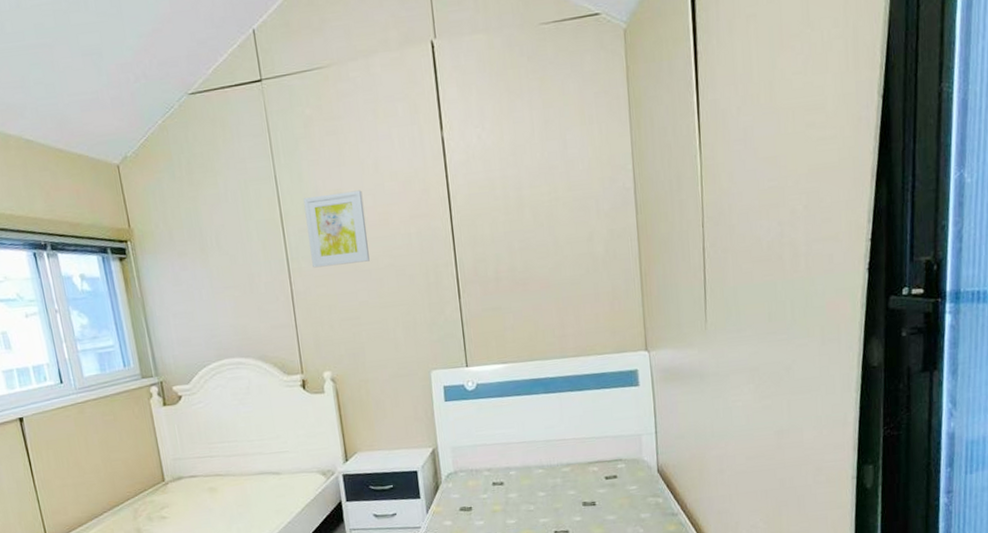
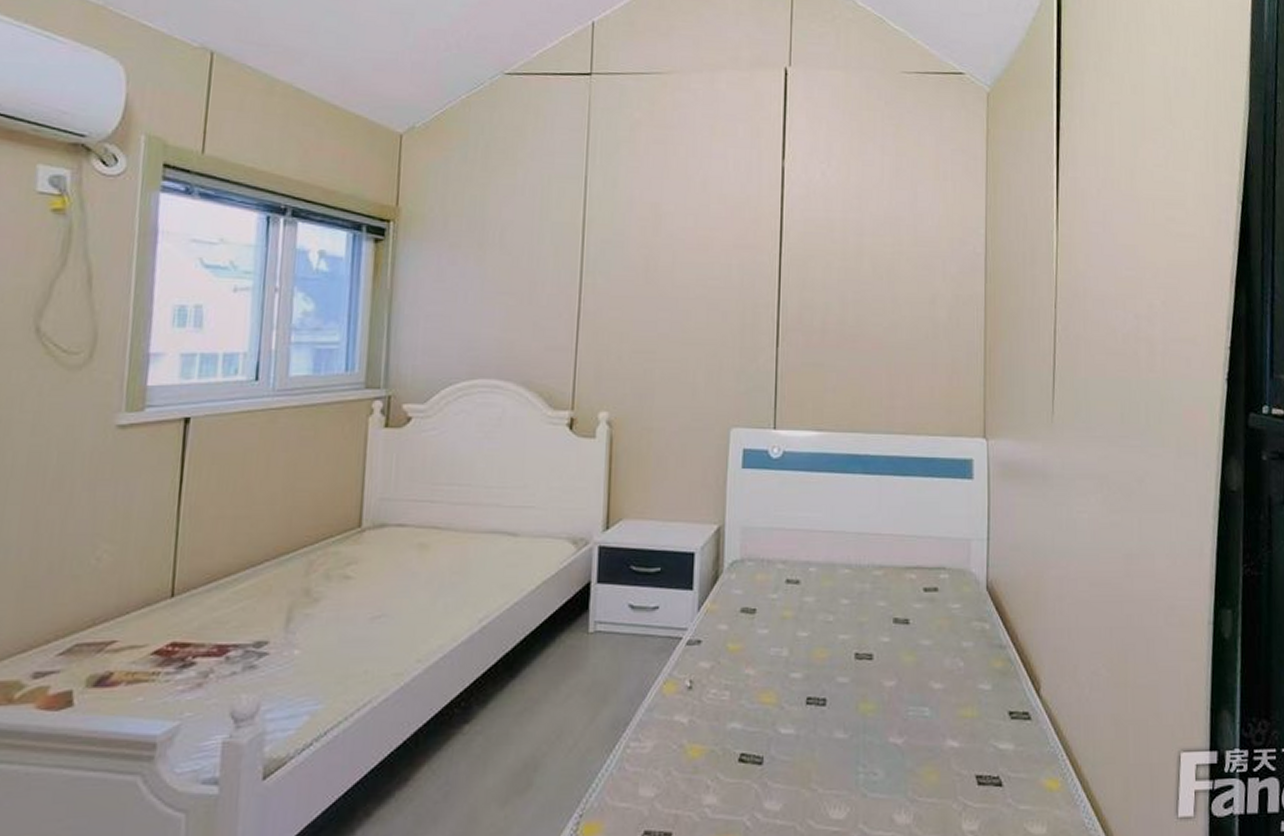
wall art: present [303,190,370,268] -> none [610,206,683,288]

